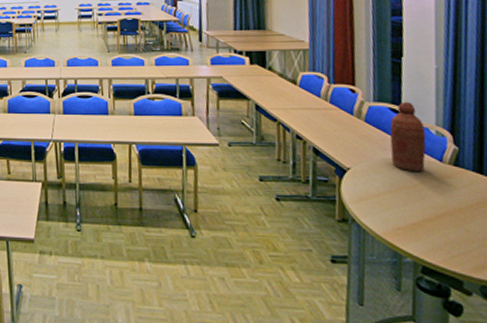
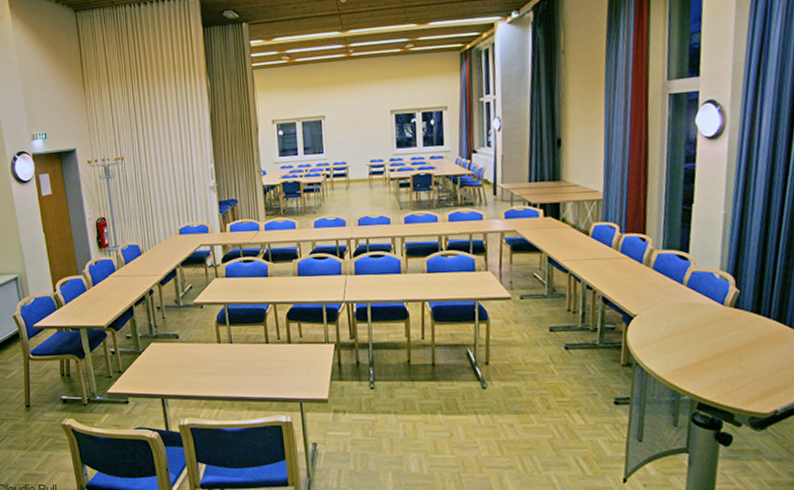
bottle: present [390,101,426,172] -> none [676,248,710,316]

